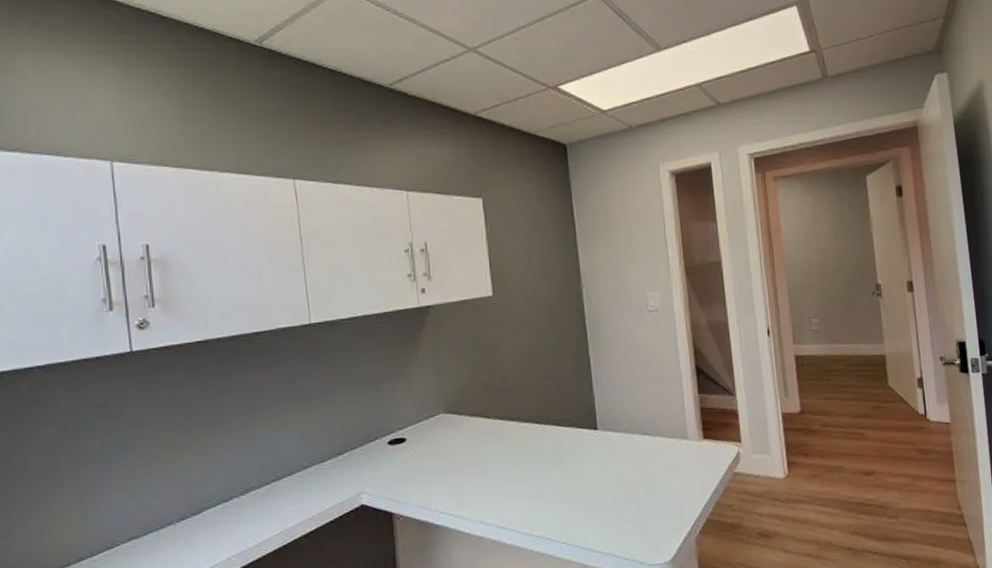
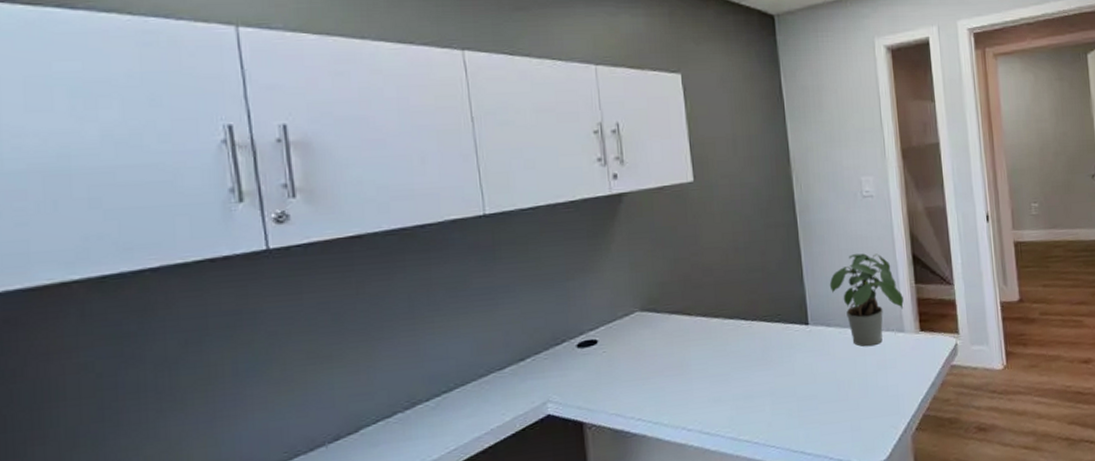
potted plant: none [617,364,688,452] -> present [829,253,904,346]

